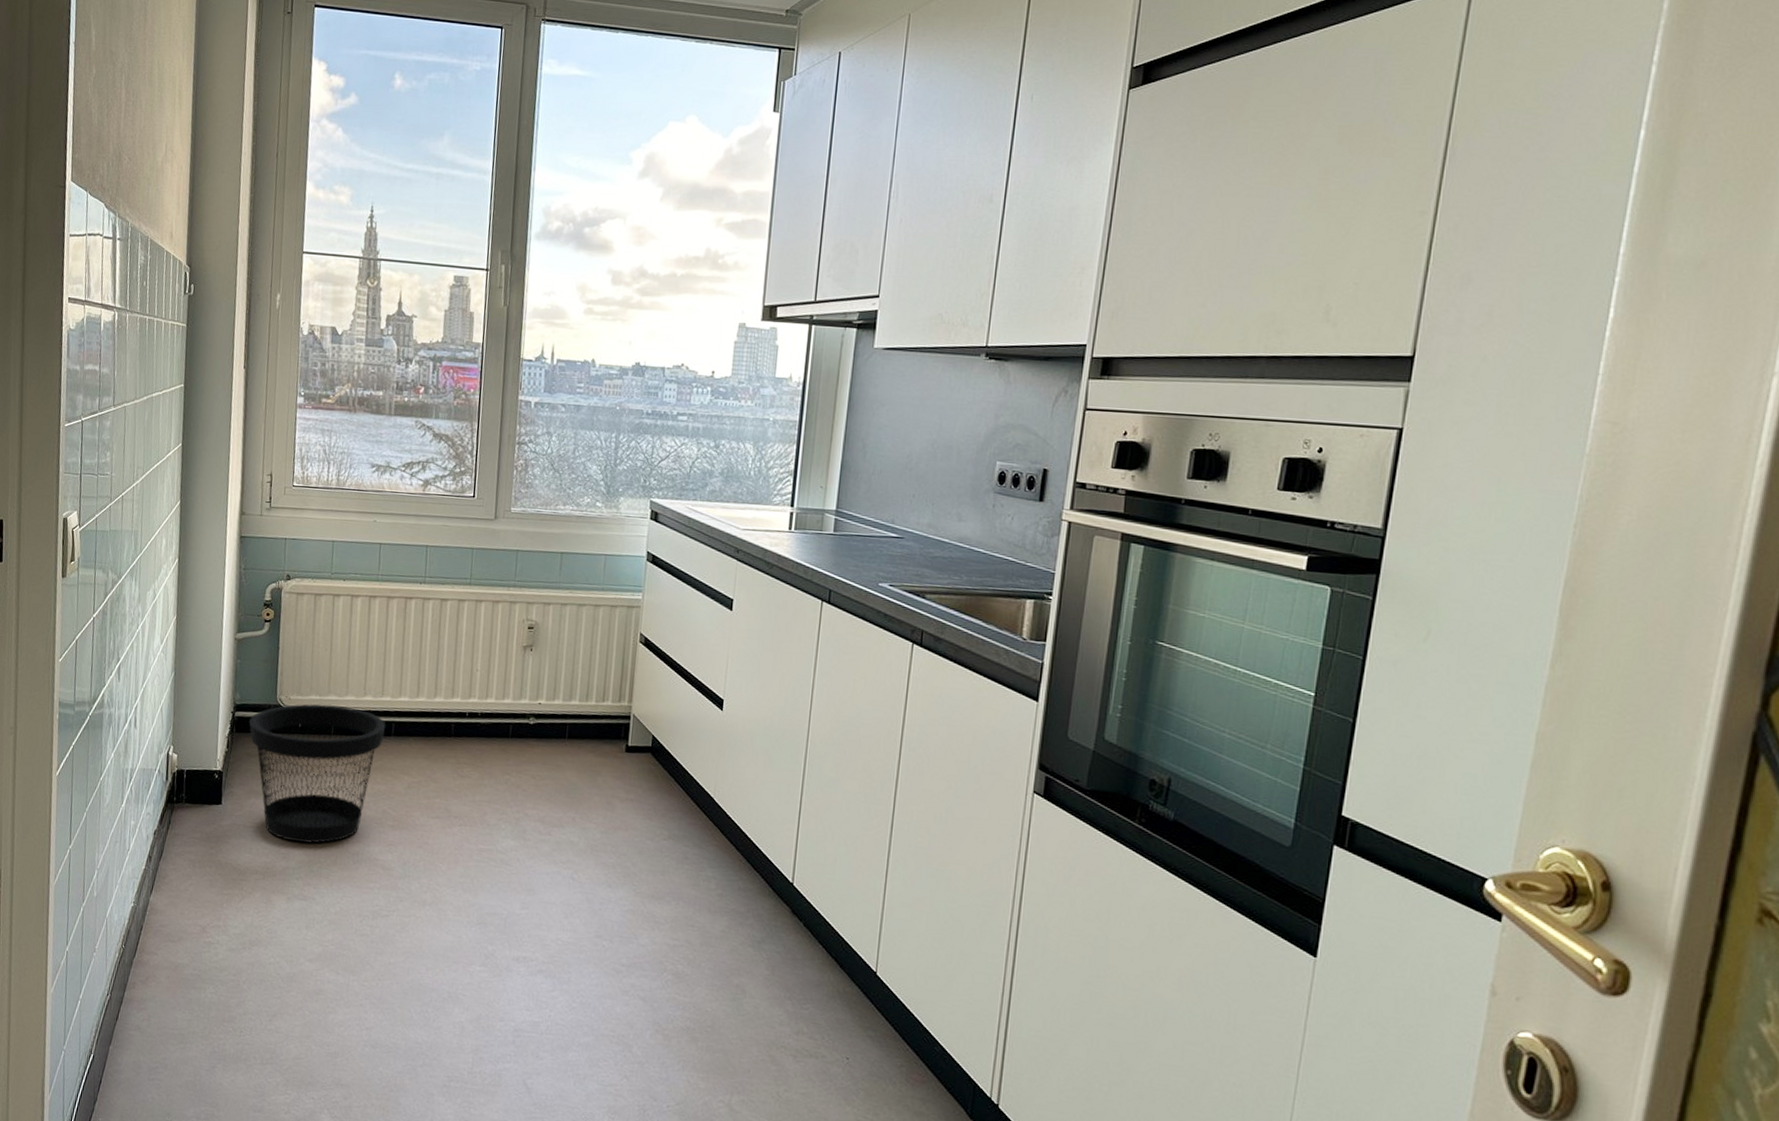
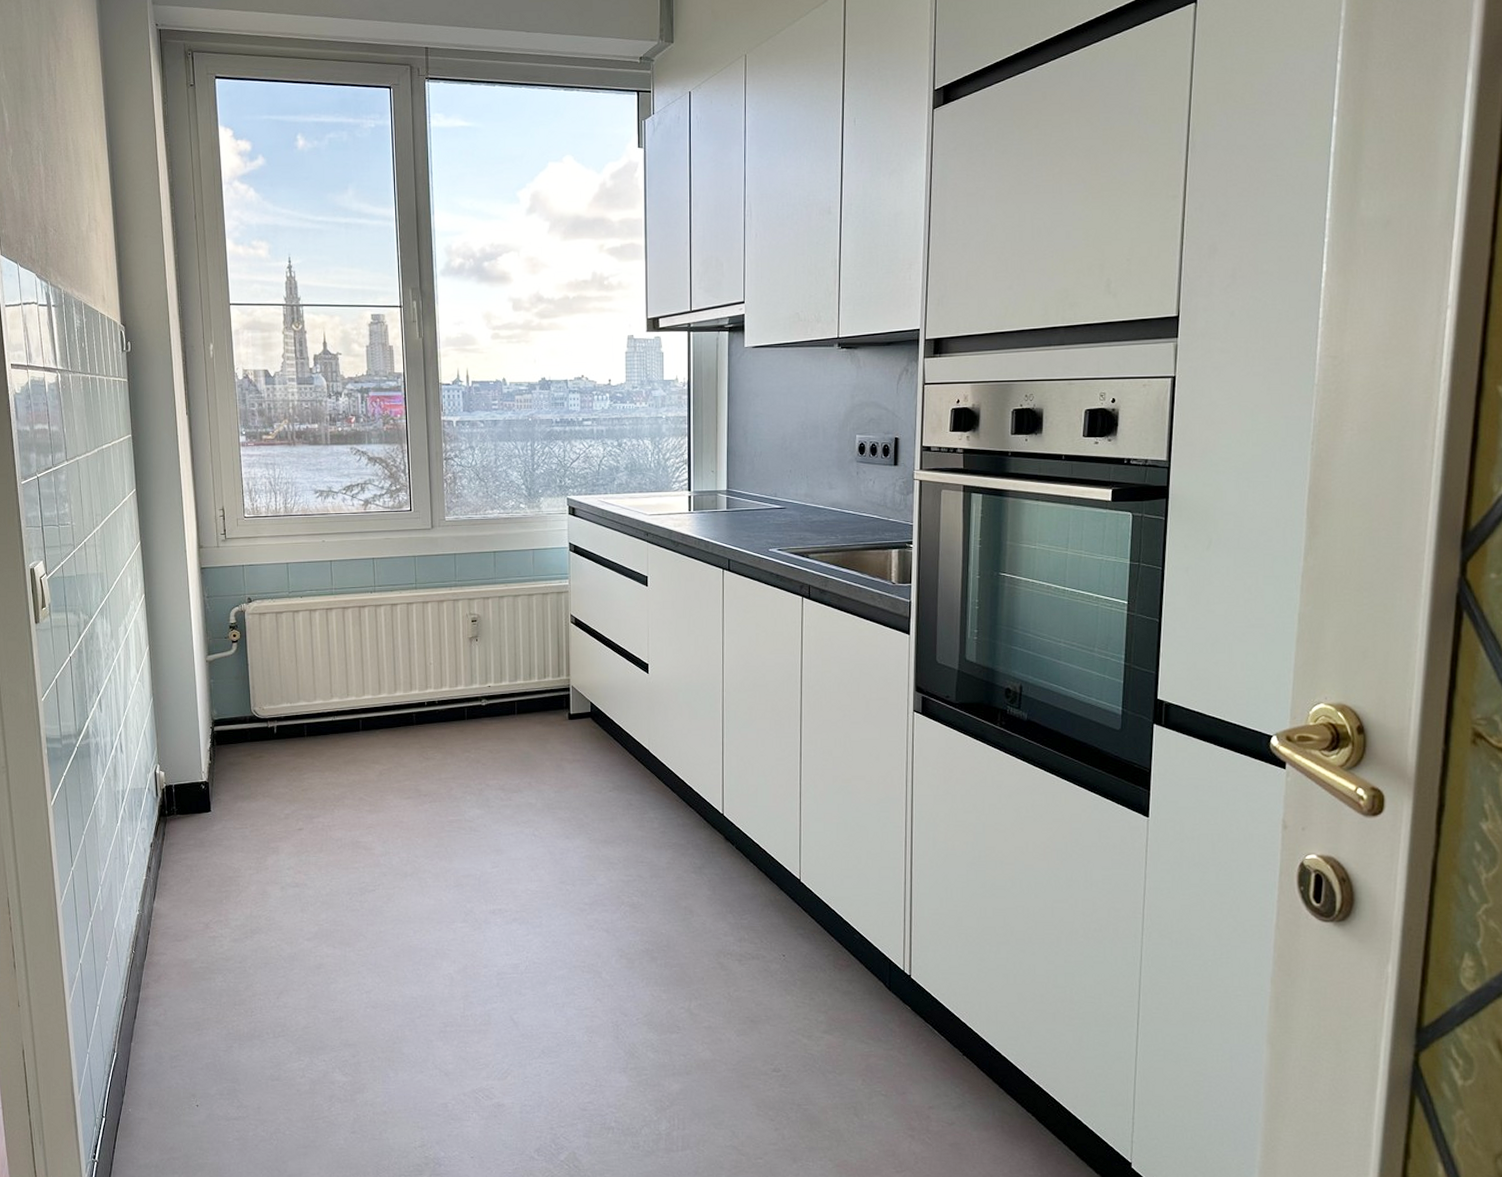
wastebasket: present [248,703,386,844] -> none [227,709,354,837]

